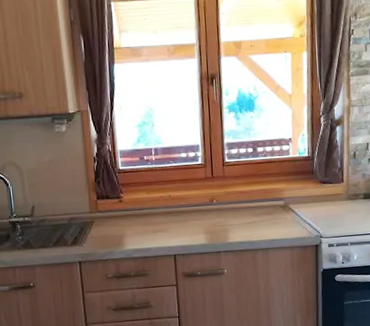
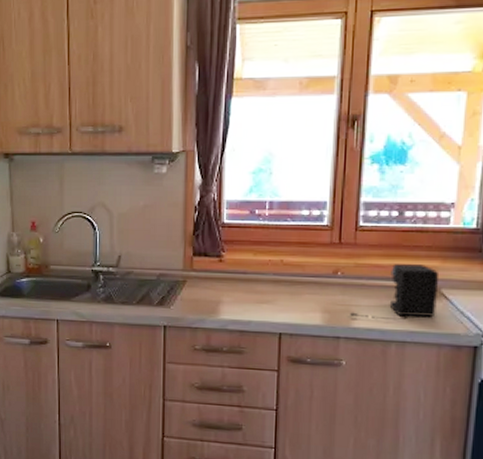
coffee maker: none [226,188,287,234] -> present [350,264,440,321]

